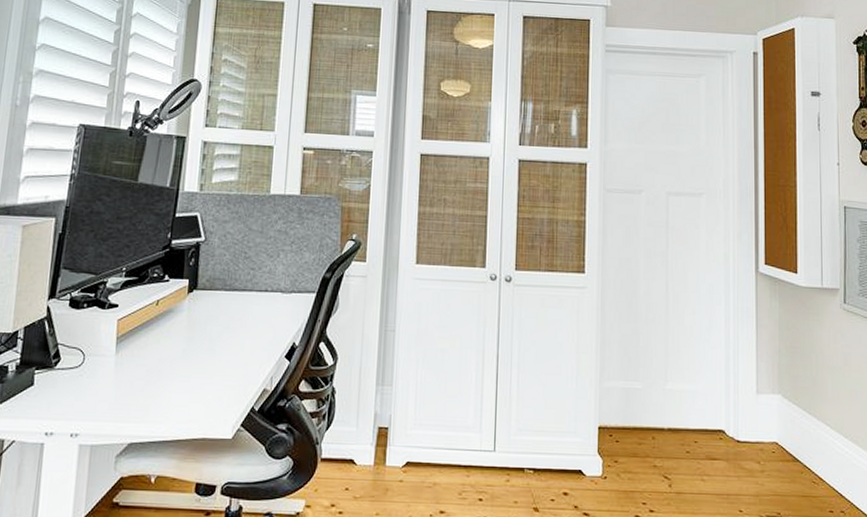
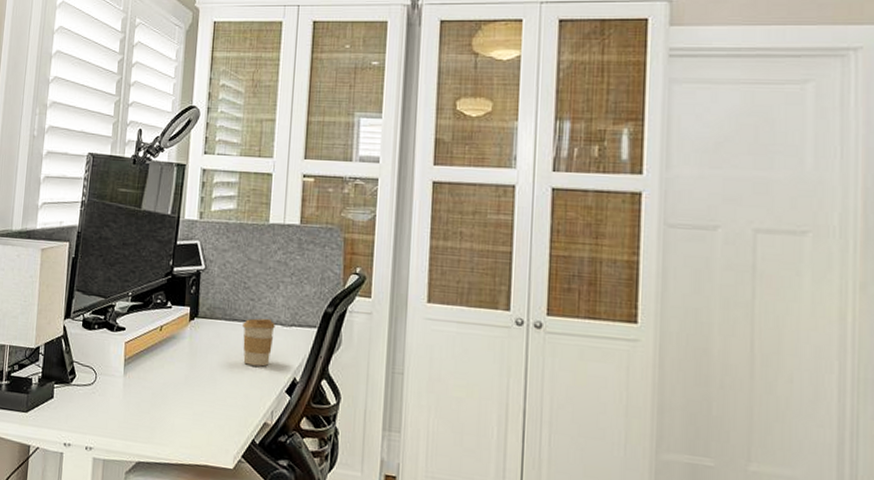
coffee cup: none [243,286,275,334] -> present [243,318,275,367]

